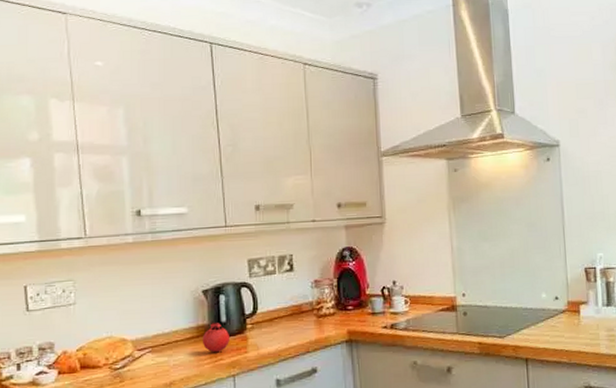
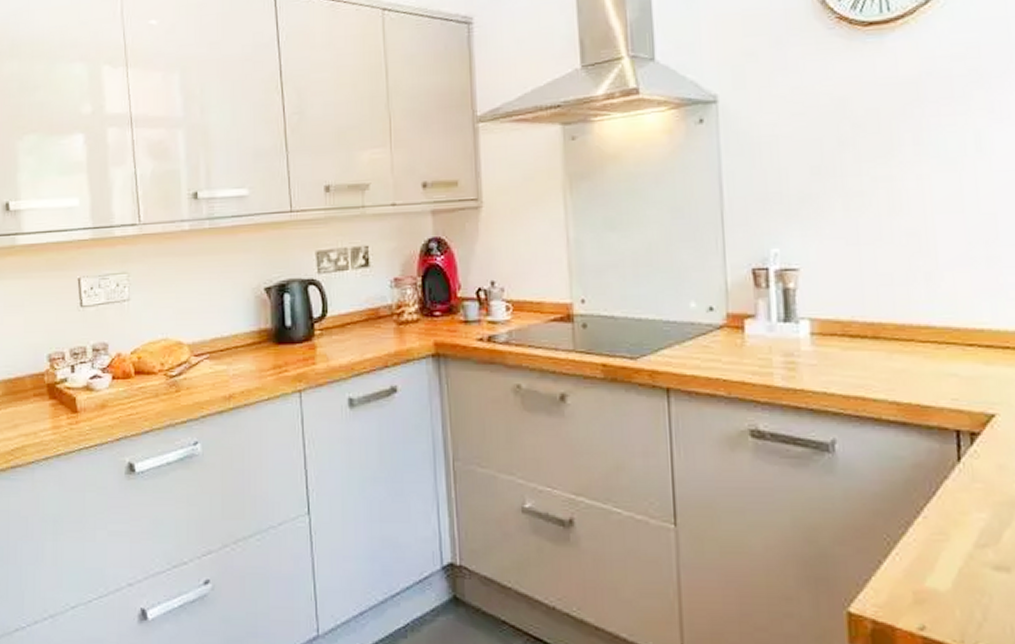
fruit: present [202,323,229,352] -> none [264,327,295,362]

